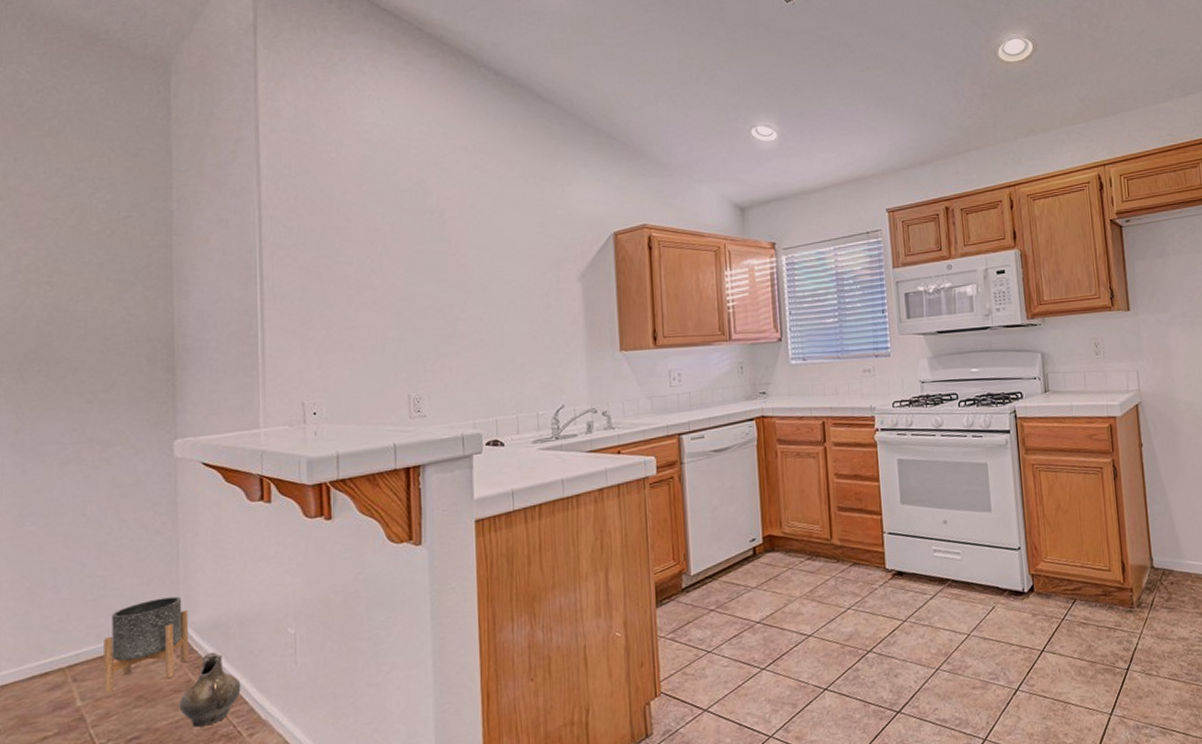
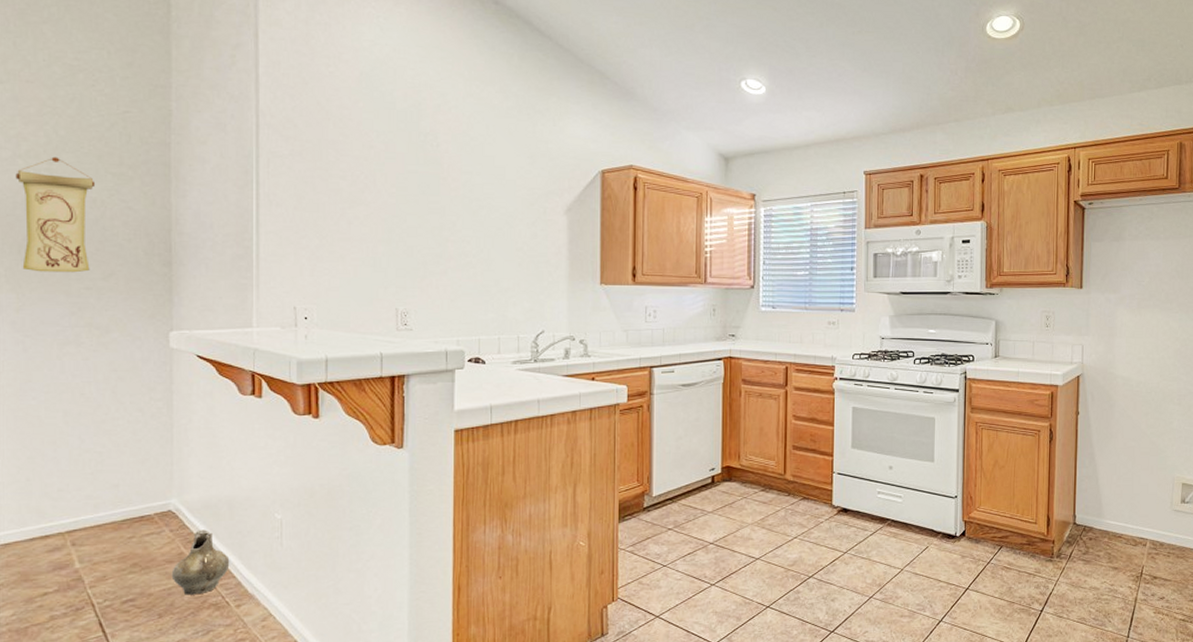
wall scroll: none [15,268,97,390] -> present [15,156,96,273]
planter: present [104,596,189,694] -> none [101,477,182,559]

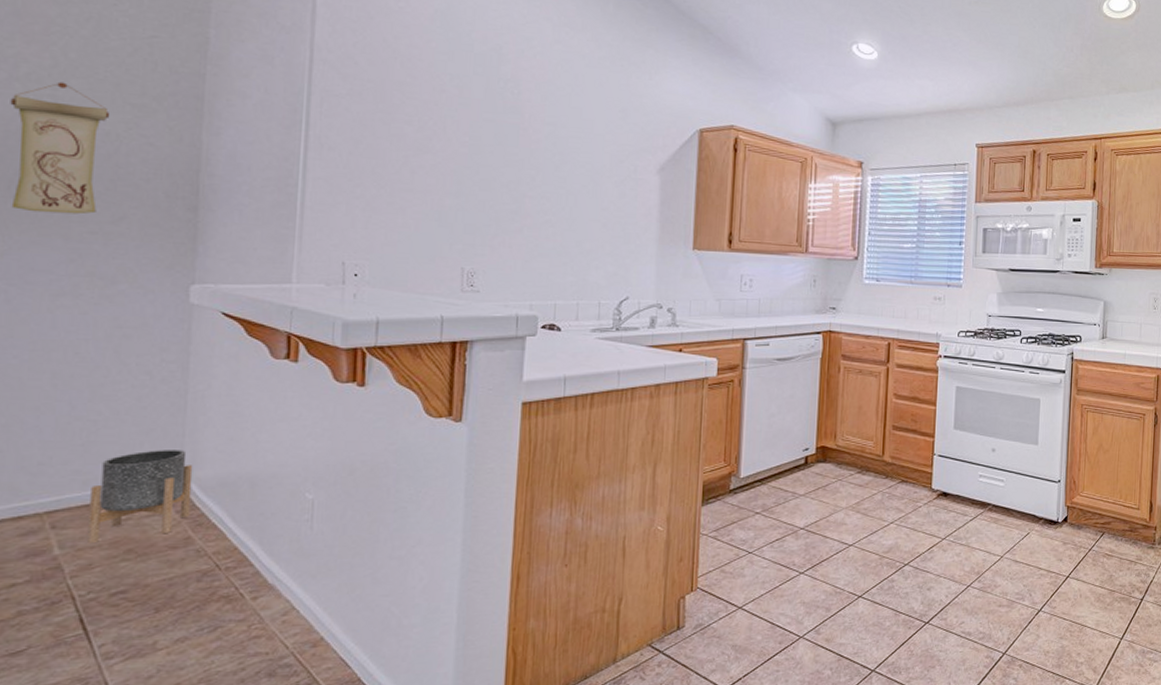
planter: none [101,477,182,559] -> present [87,450,193,544]
ceramic jug: present [171,529,230,595] -> none [174,511,248,586]

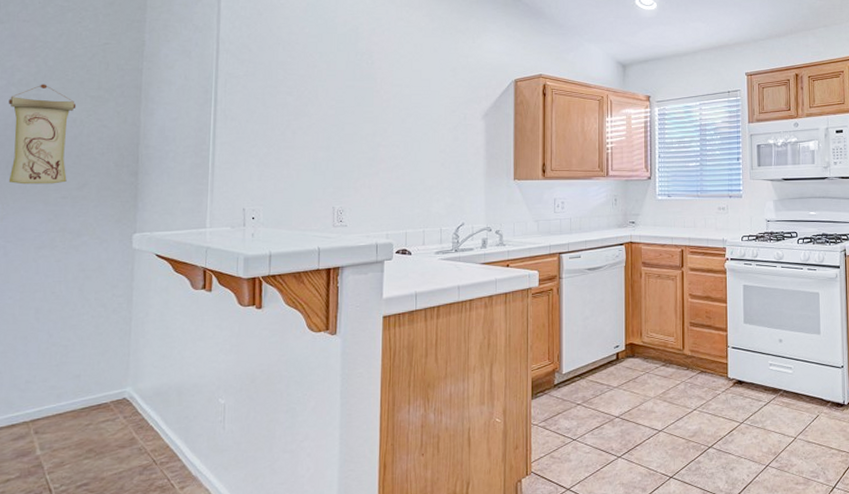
planter: present [87,450,193,544] -> none [60,366,136,445]

